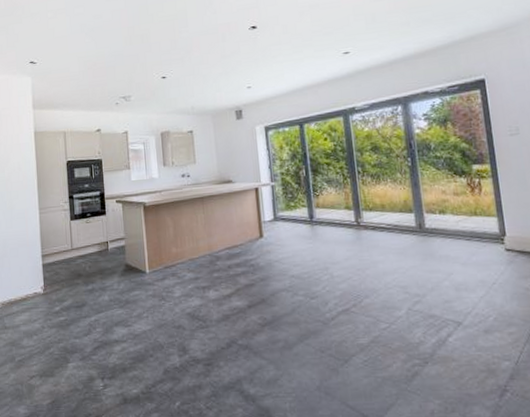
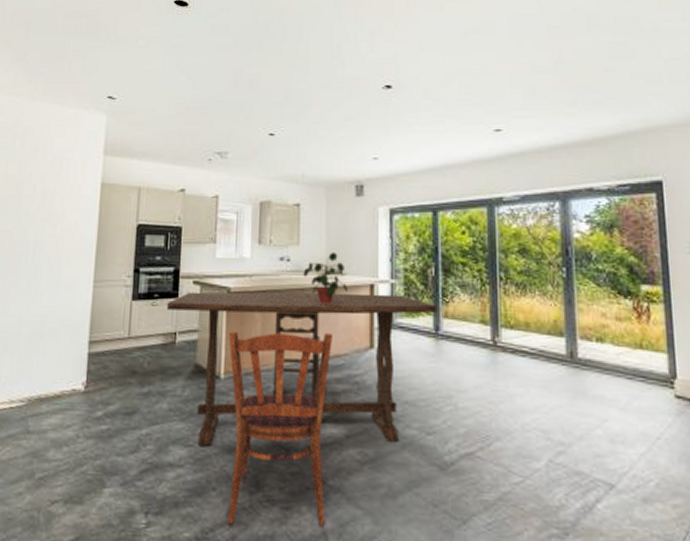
dining table: none [98,194,310,325] -> present [167,291,436,446]
dining chair: none [148,230,238,381] -> present [227,331,334,527]
dining chair: none [182,214,223,281] -> present [272,311,321,396]
potted plant: none [201,166,237,209] -> present [303,252,347,305]

